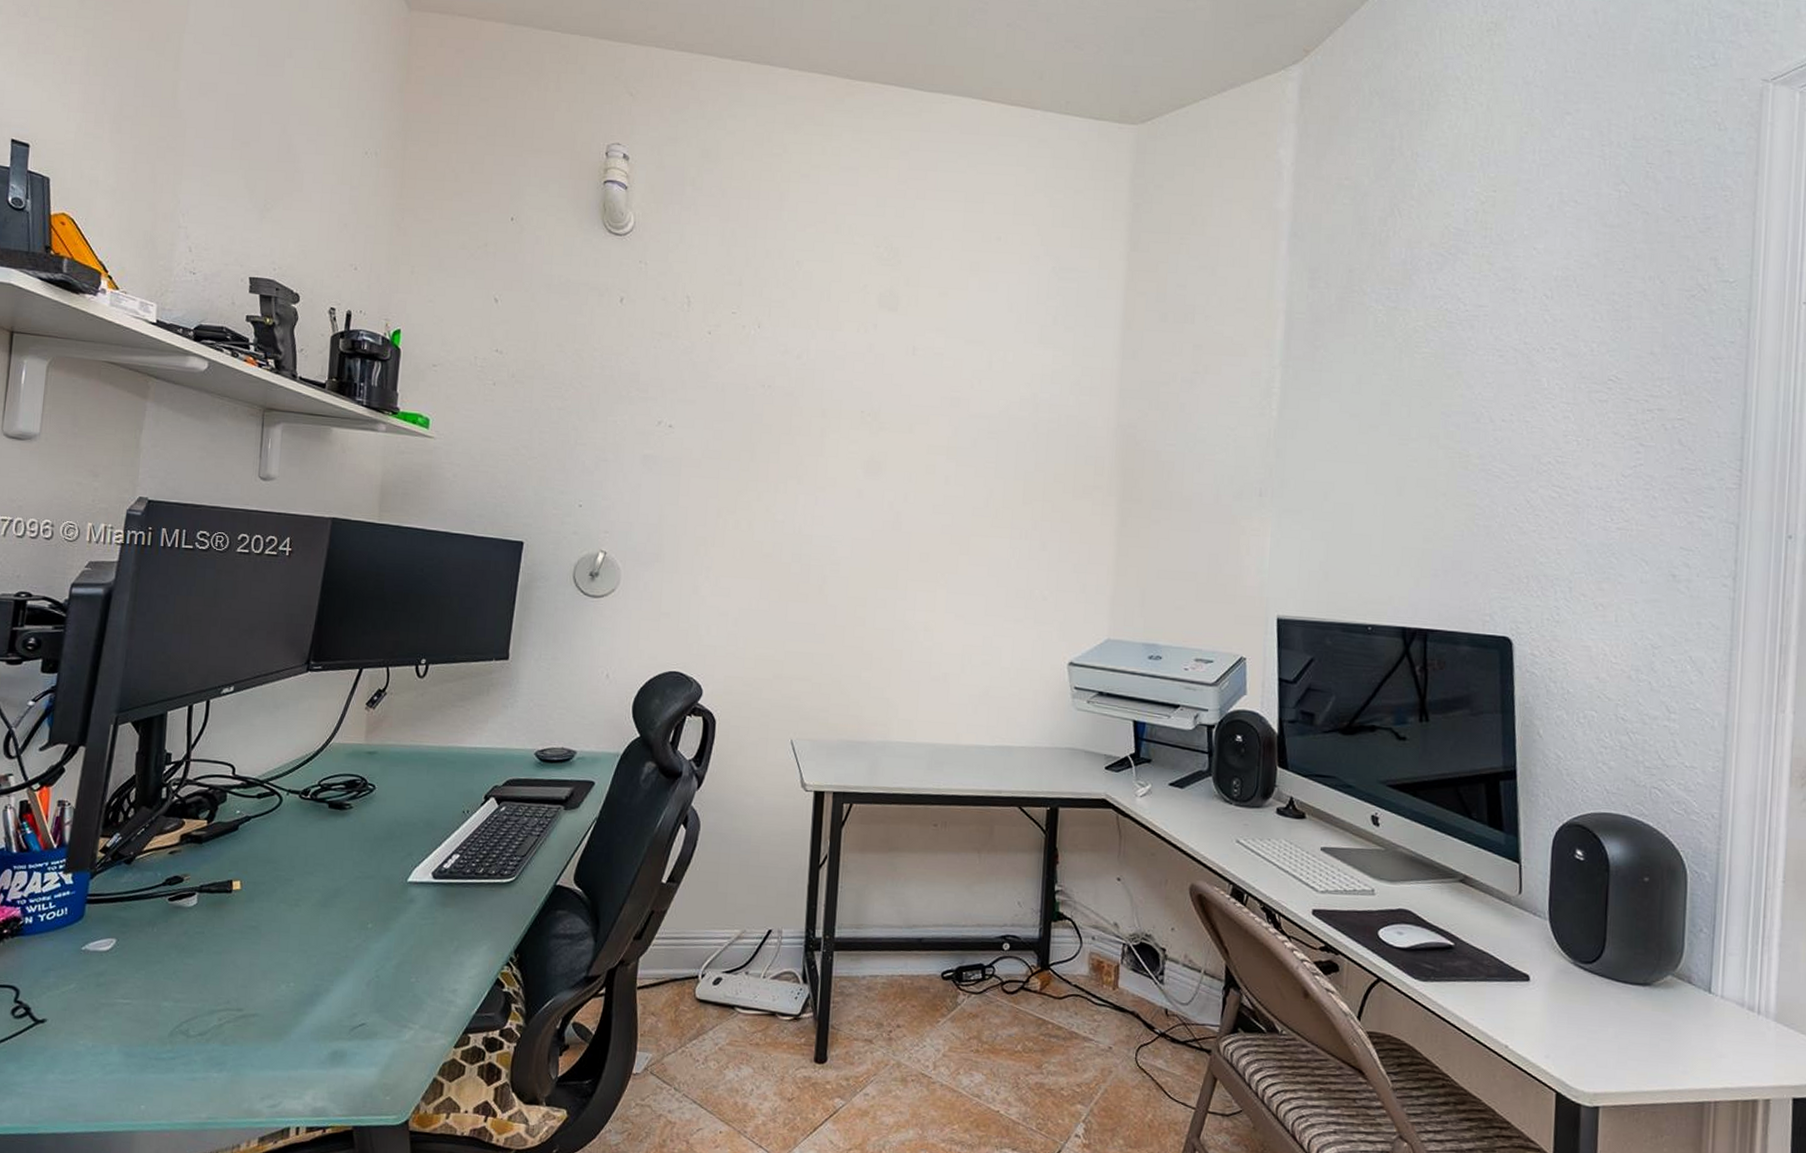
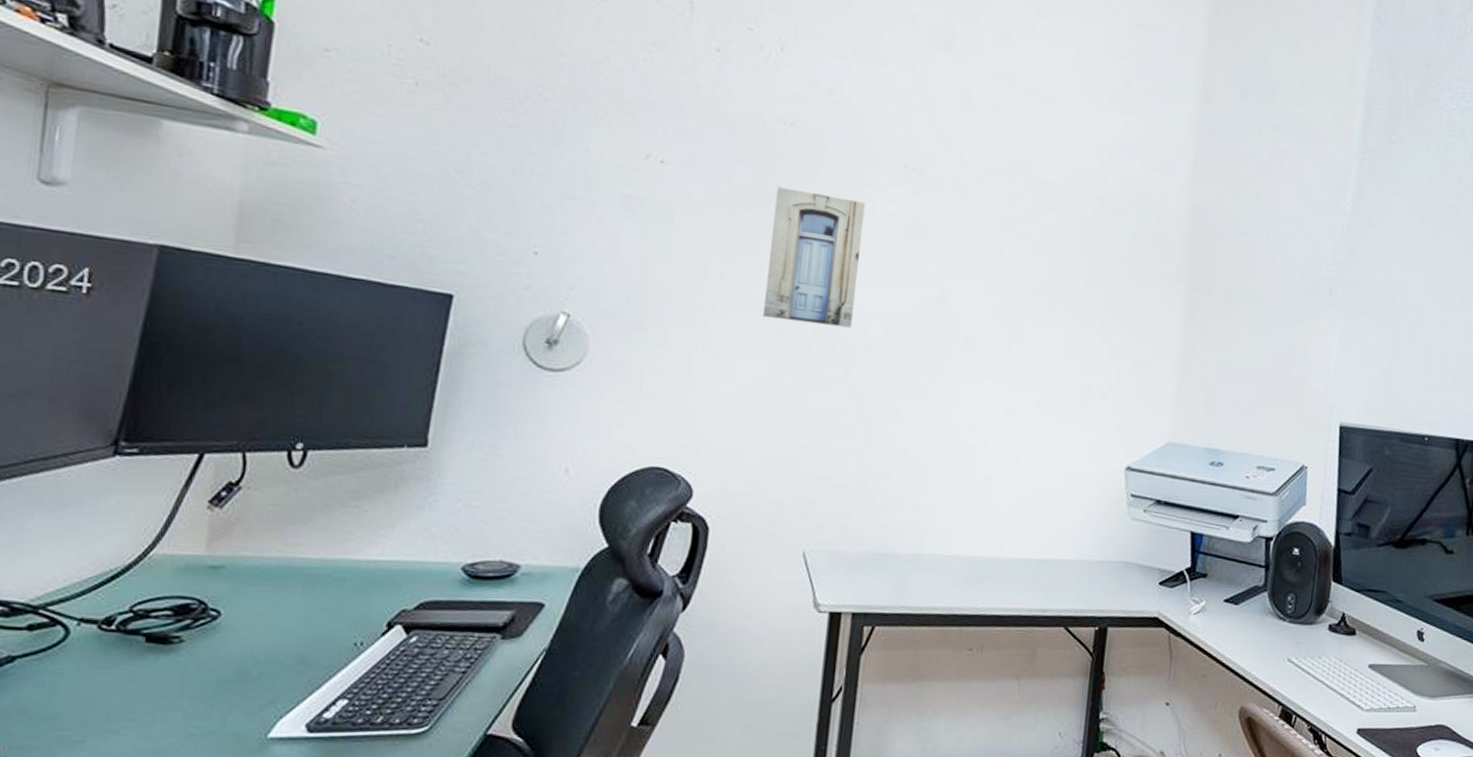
wall art: none [752,438,830,551] -> present [763,187,865,328]

